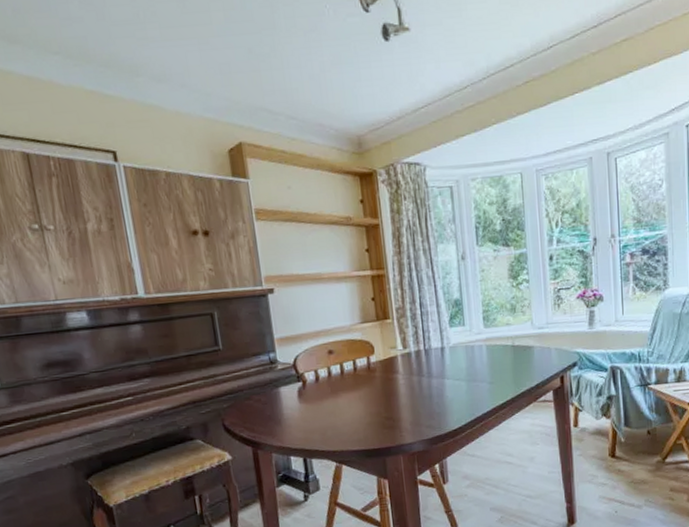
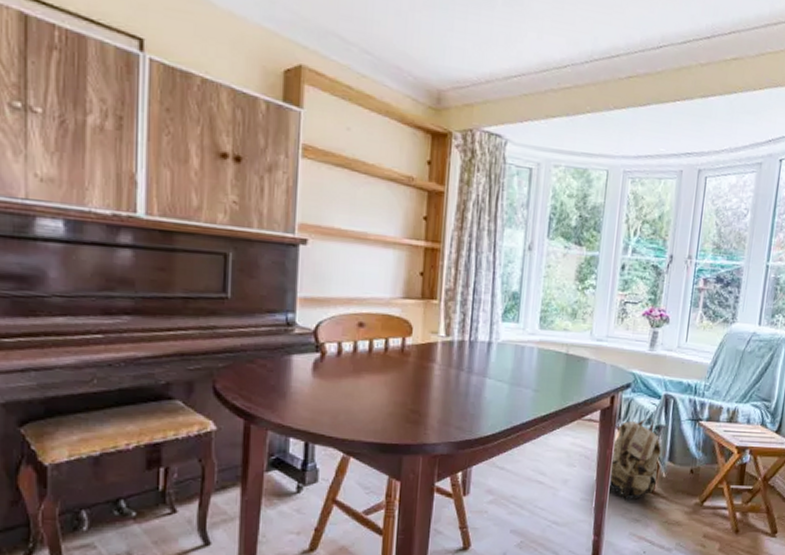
backpack: none [570,390,617,467] -> present [608,418,661,499]

